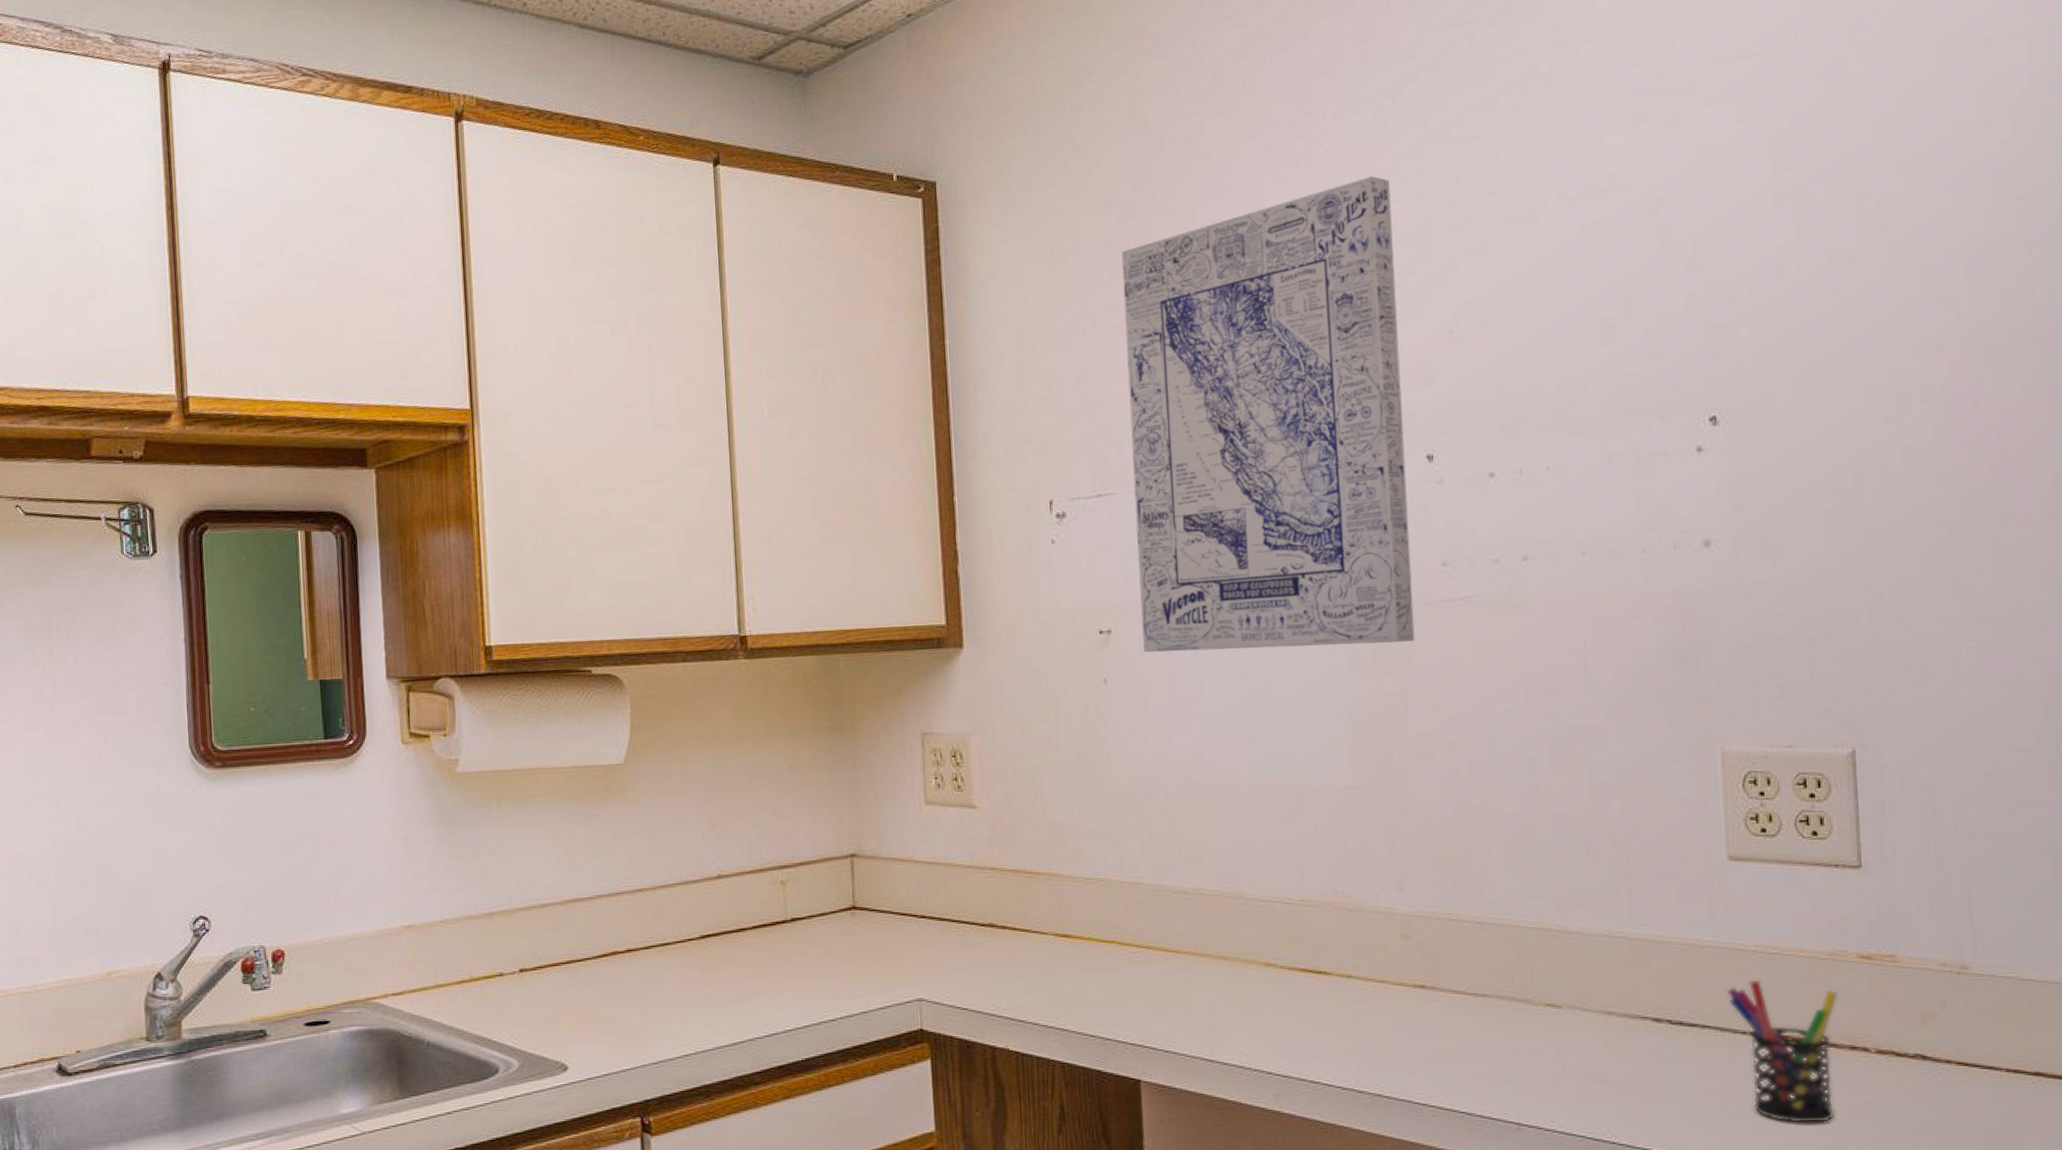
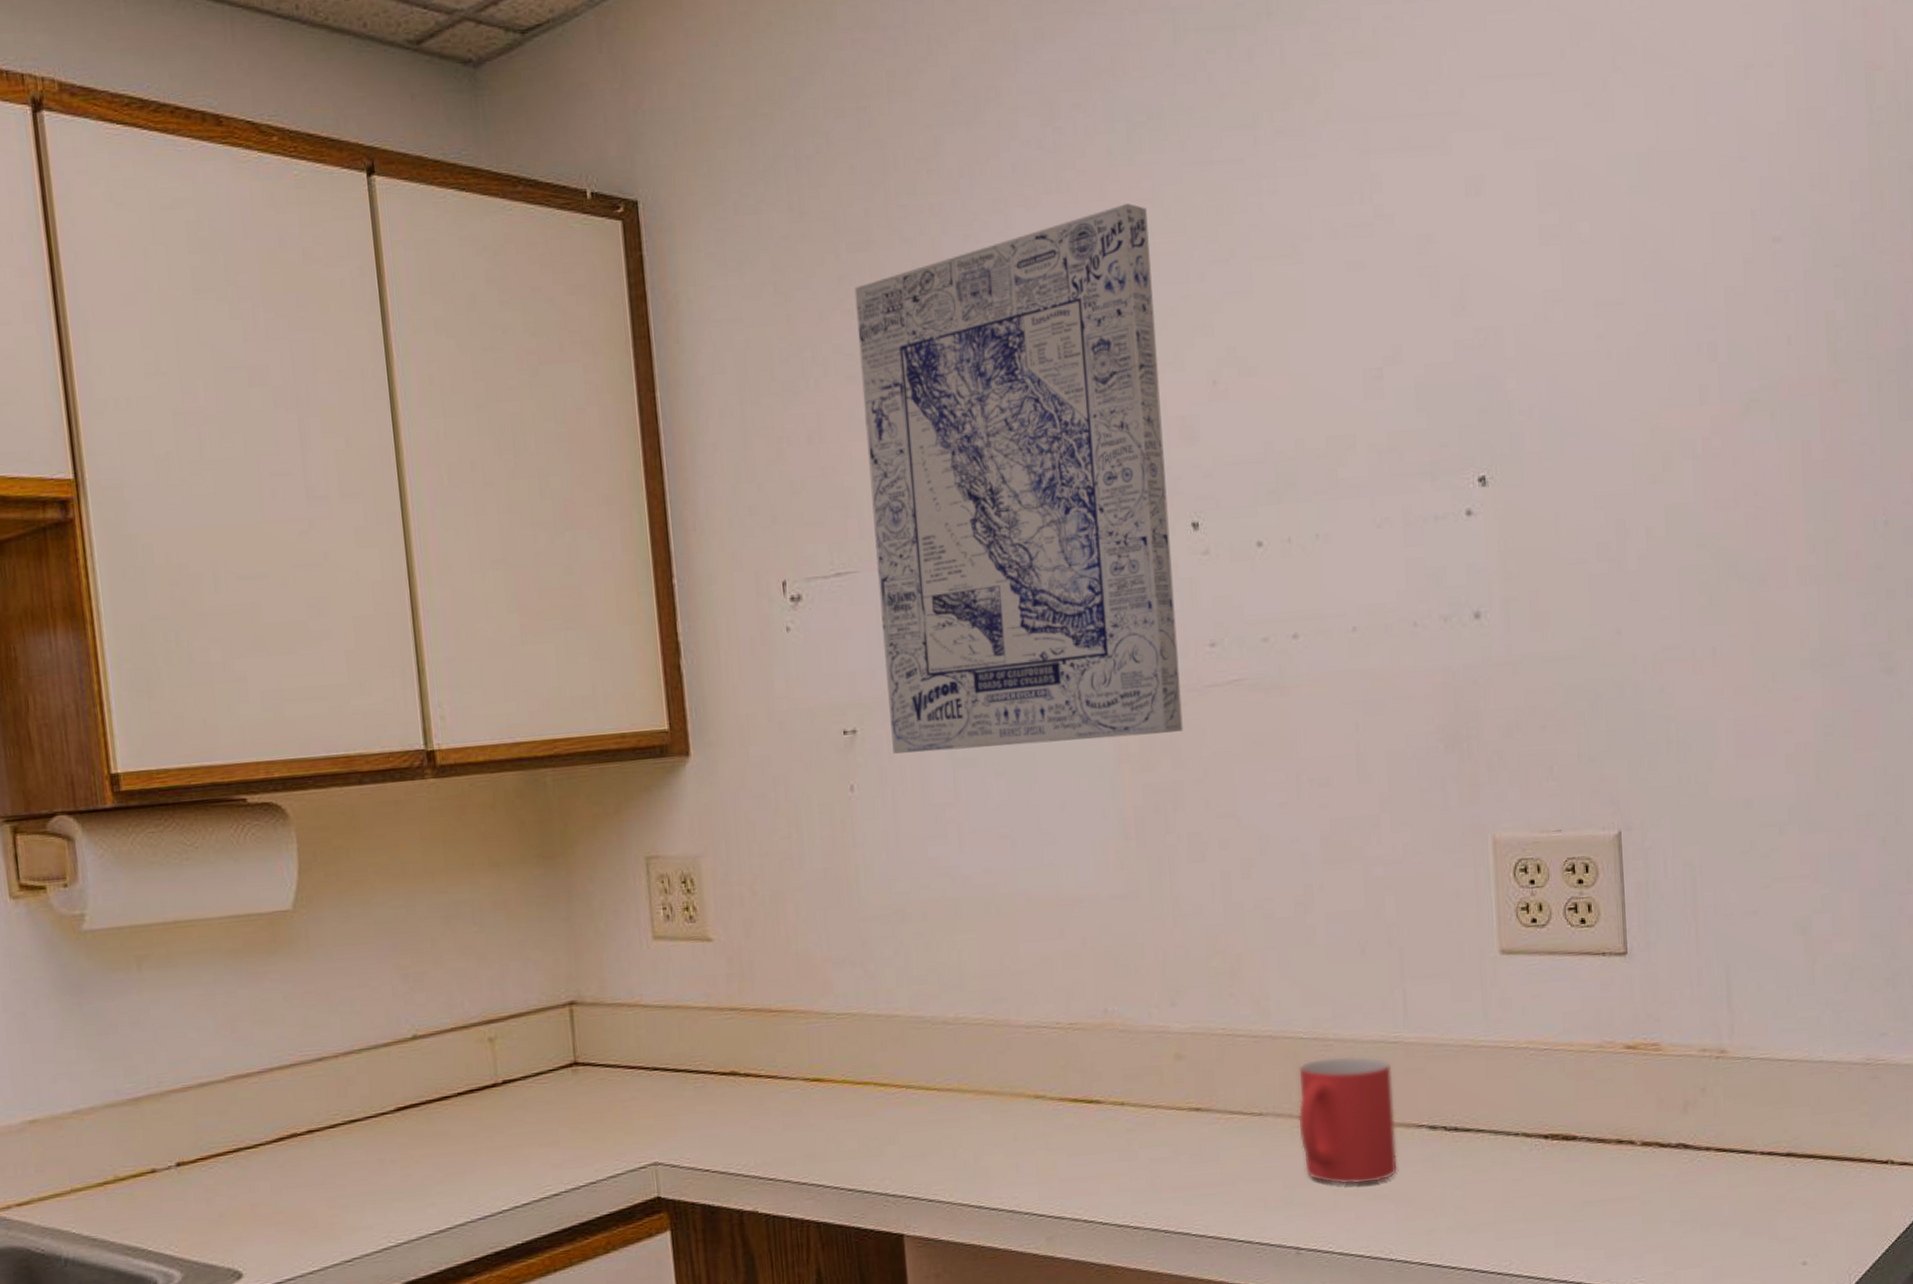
mug: none [1521,946,1622,1069] -> present [1298,1055,1398,1185]
pen holder: present [1728,979,1838,1124] -> none [1501,1078,1606,1224]

